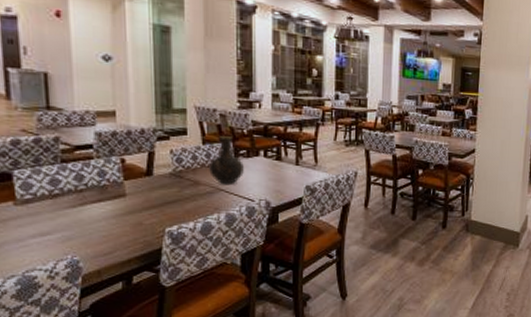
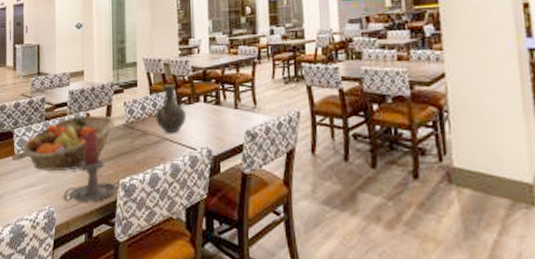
fruit basket: none [26,160,159,219] -> present [21,115,115,172]
candle holder: none [91,179,161,250] -> present [63,132,116,202]

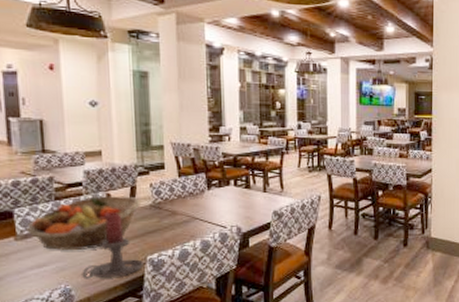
vase: present [156,84,186,133] -> none [185,169,216,213]

